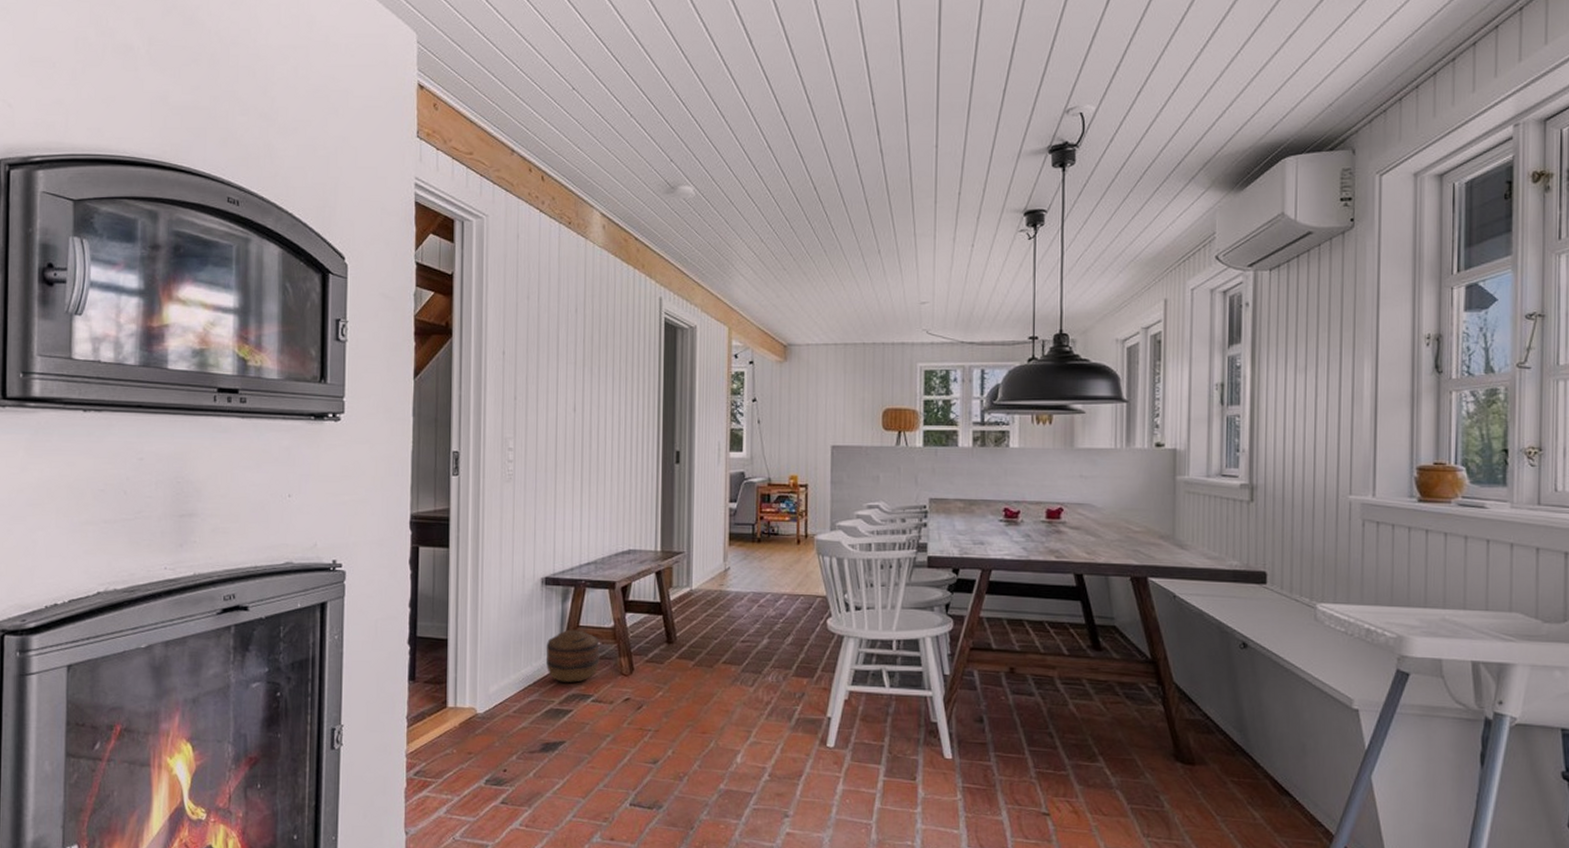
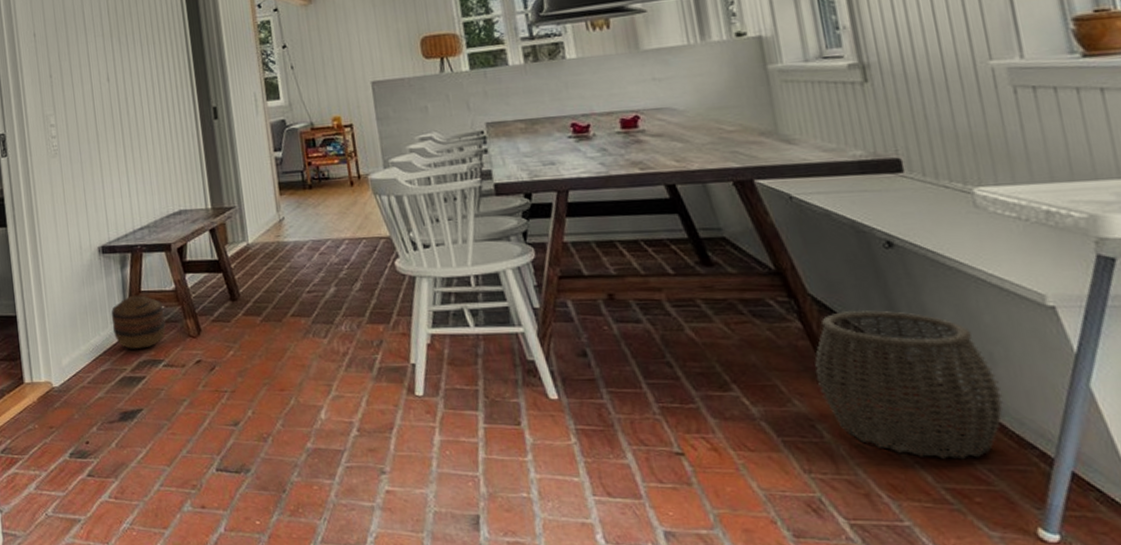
woven basket: none [1167,699,1307,833] -> present [814,309,1004,460]

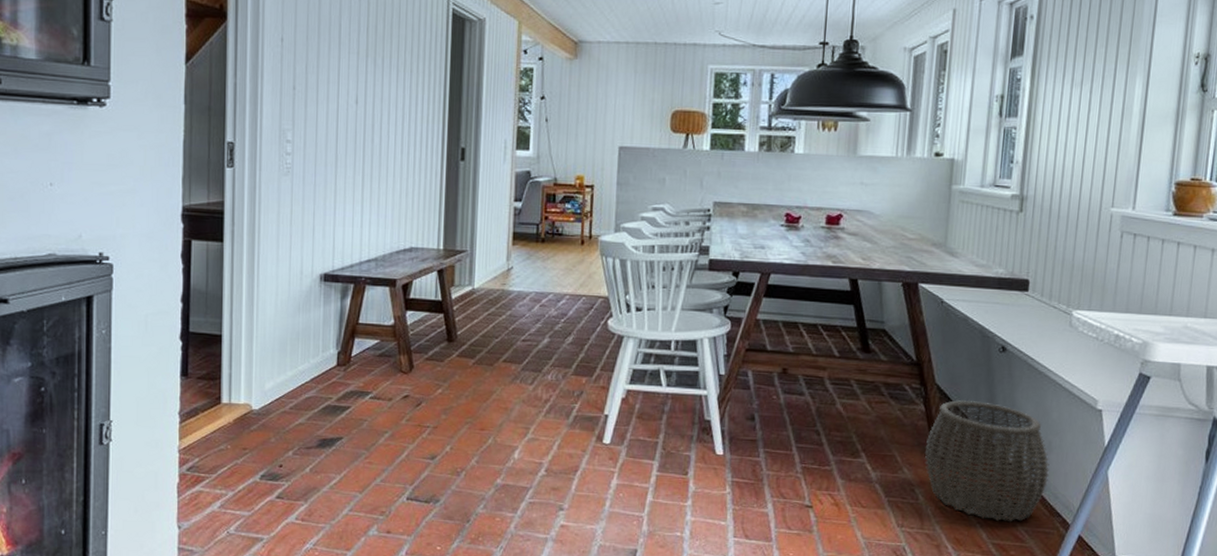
basket: present [111,295,166,349] -> none [323,326,379,380]

